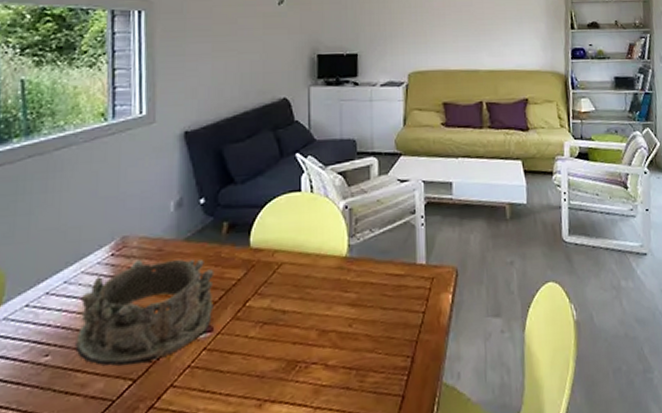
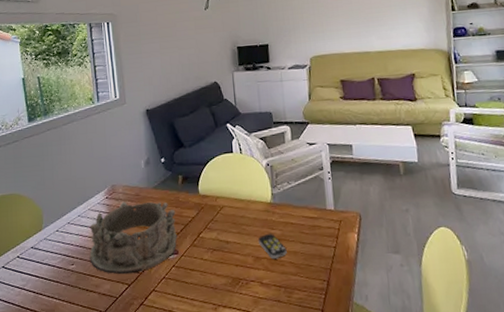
remote control: none [327,297,363,331] -> present [258,233,287,259]

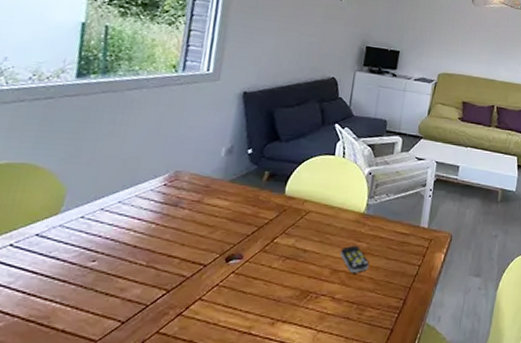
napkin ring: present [89,202,178,275] -> none [120,192,251,278]

